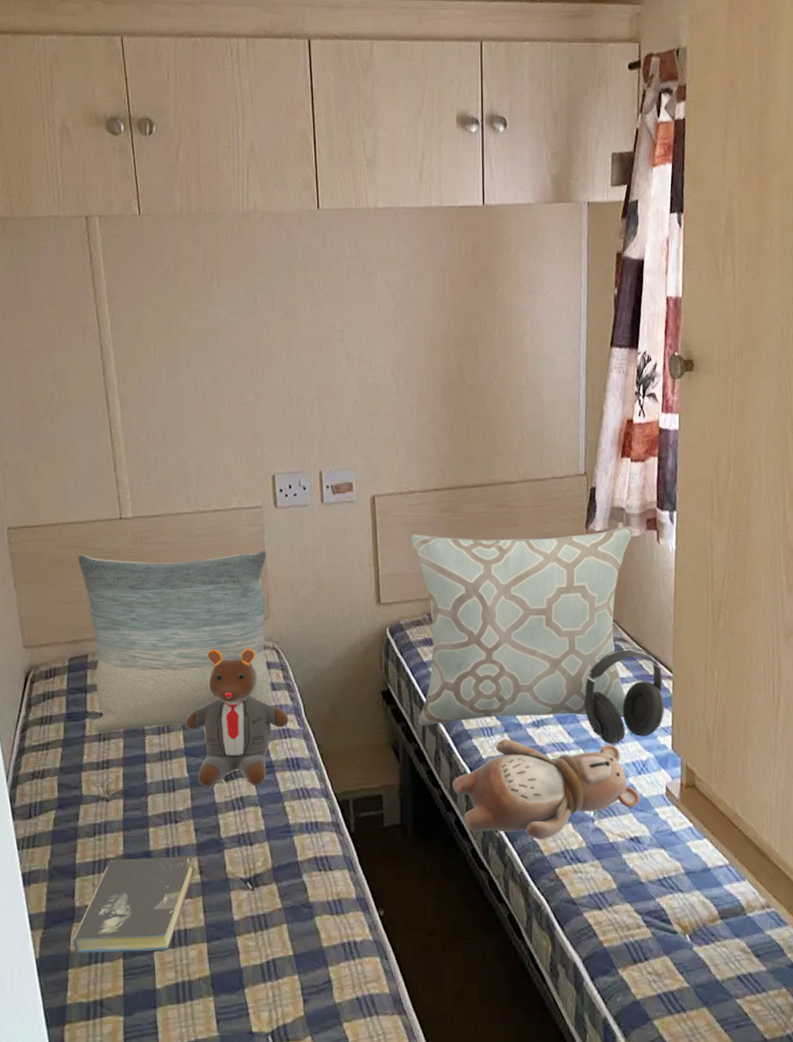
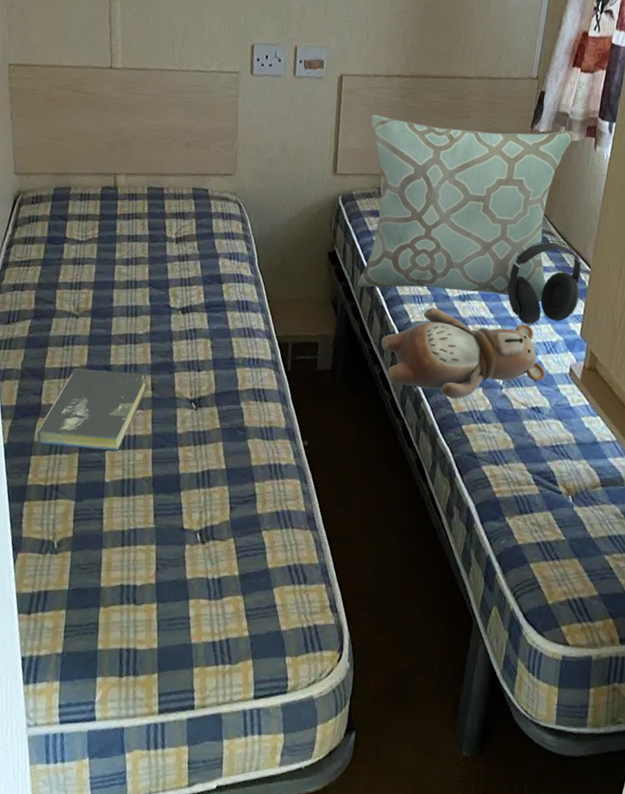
pillow: present [77,551,271,733] -> none [69,96,240,260]
teddy bear: present [184,648,289,788] -> none [151,196,244,321]

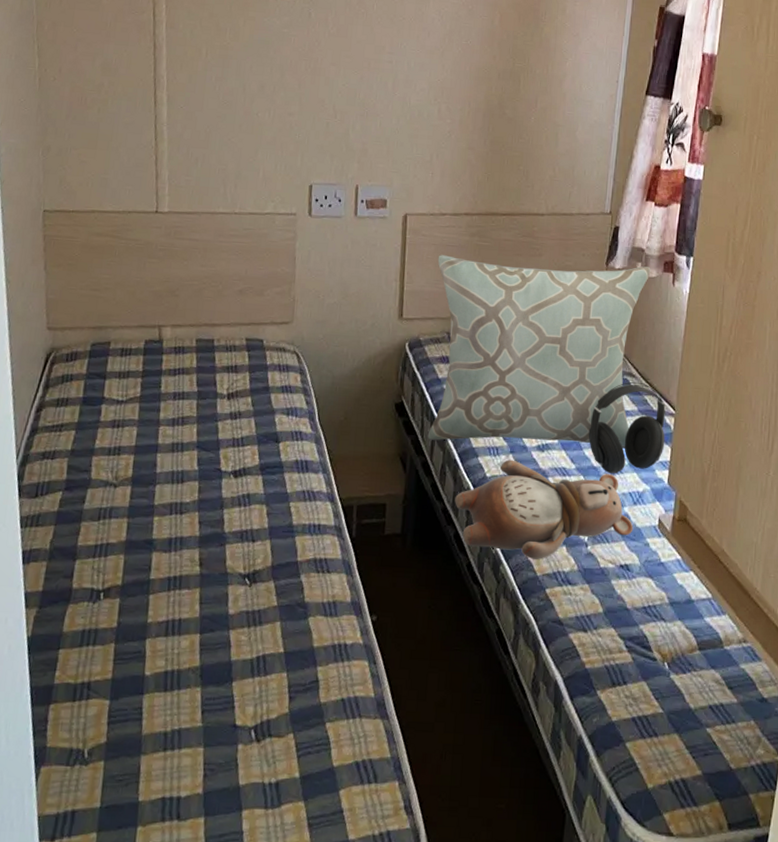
book: present [37,369,148,451] -> none [66,545,196,638]

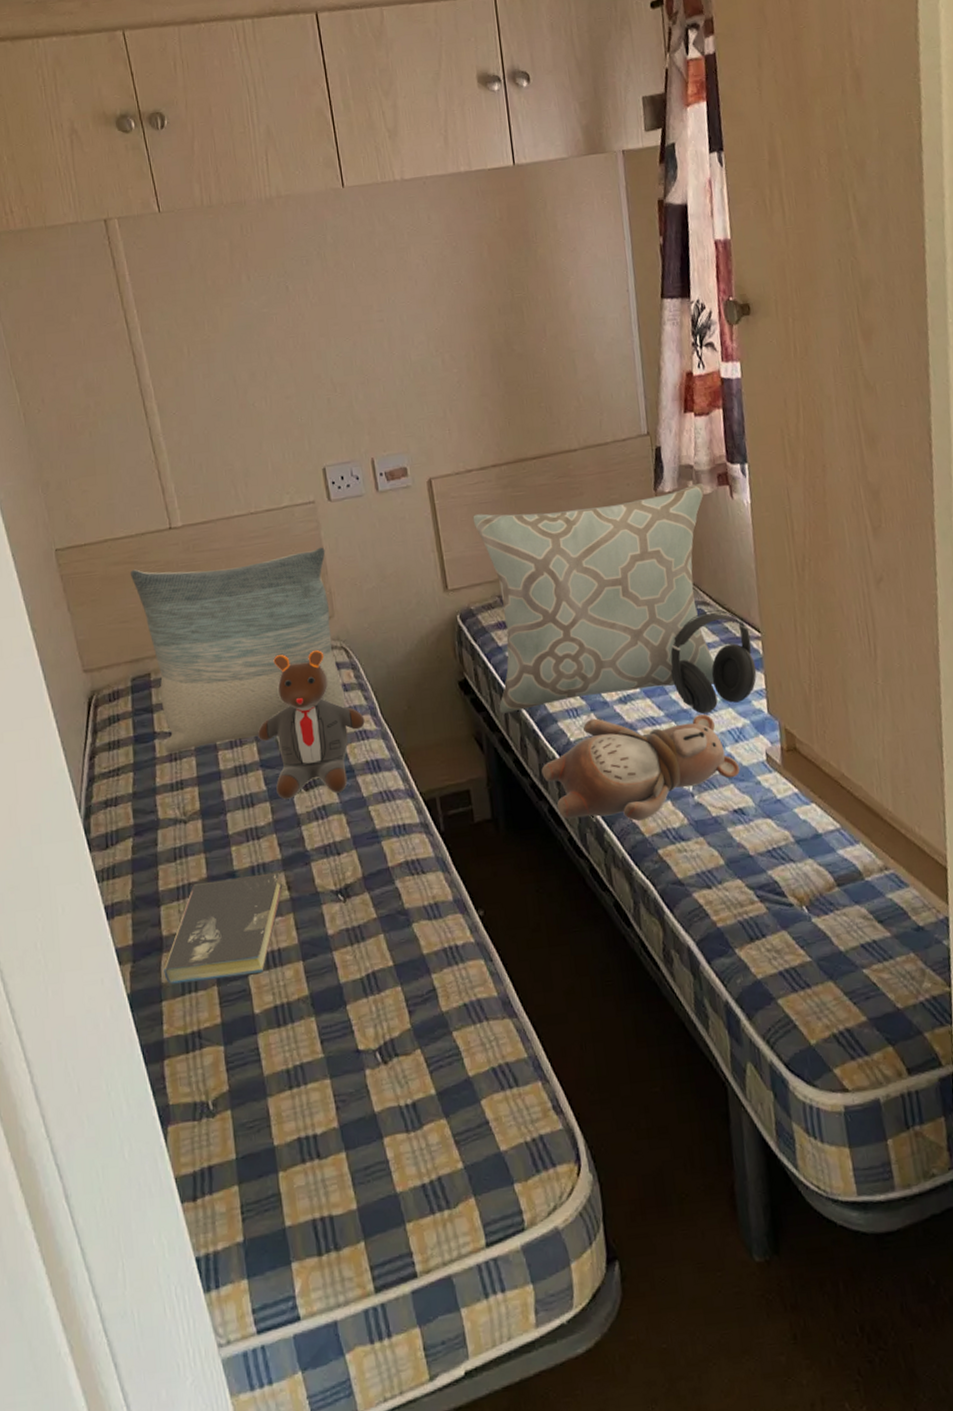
book: none [66,545,196,638] -> present [163,872,283,984]
pillow: none [109,243,297,420] -> present [130,547,345,754]
teddy bear: none [199,348,303,485] -> present [257,649,365,800]

